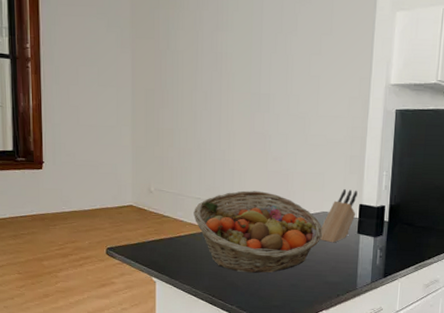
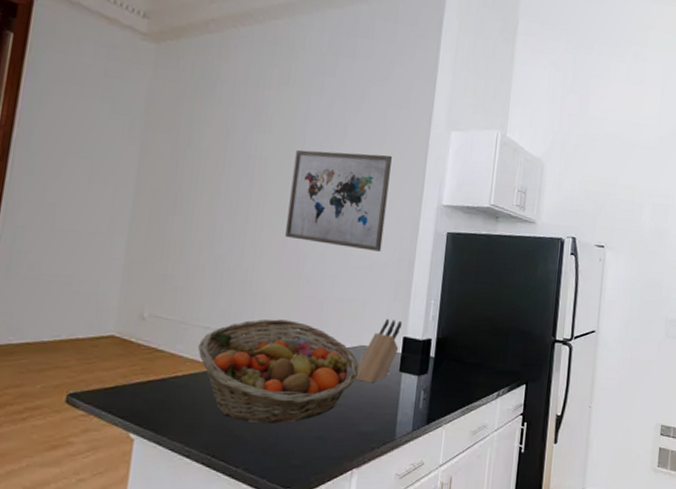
wall art: none [252,41,340,130] -> present [285,150,392,252]

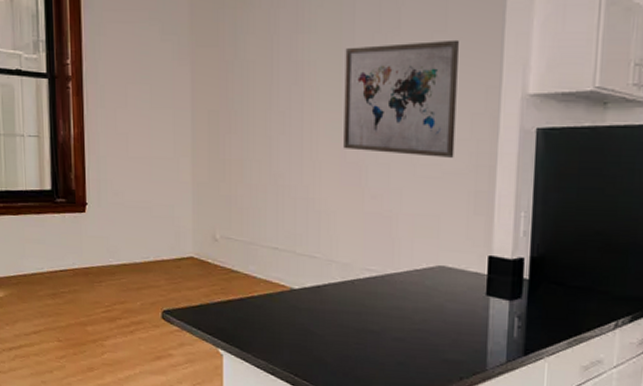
fruit basket: present [198,318,359,423] -> none [269,238,438,346]
knife block: present [354,319,402,383] -> none [434,236,485,308]

